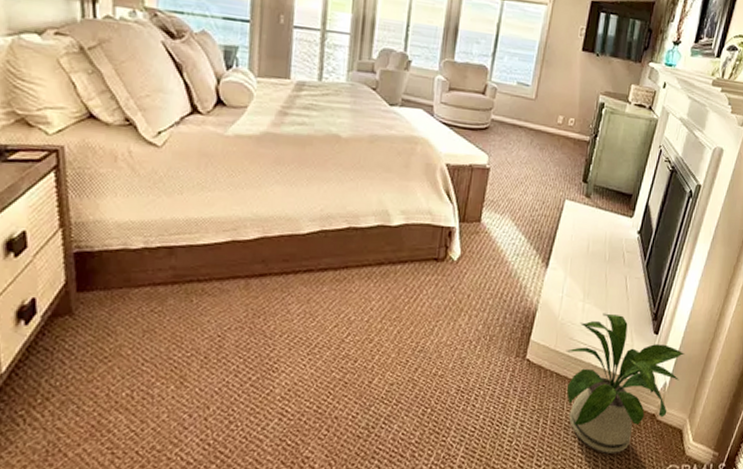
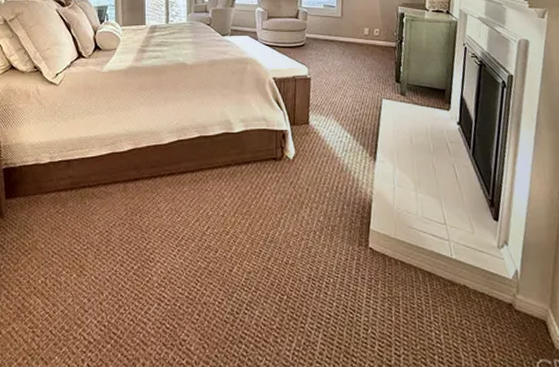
house plant: present [566,313,685,453] -> none [406,201,532,345]

